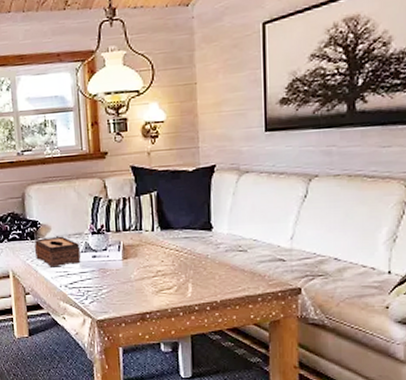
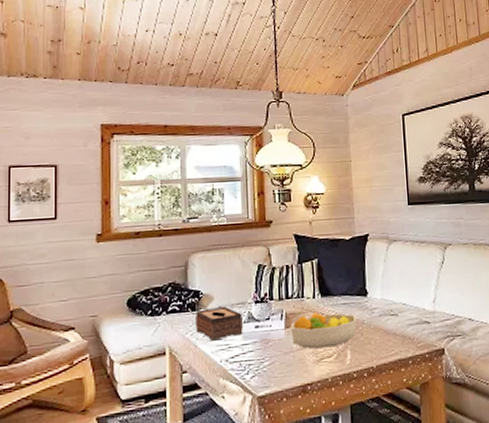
fruit bowl: none [128,245,200,280] -> present [290,313,357,349]

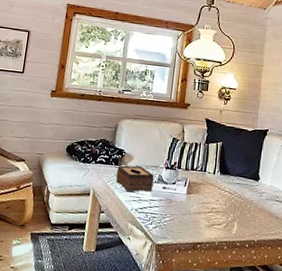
fruit bowl: present [290,313,357,349] -> none [190,186,247,217]

